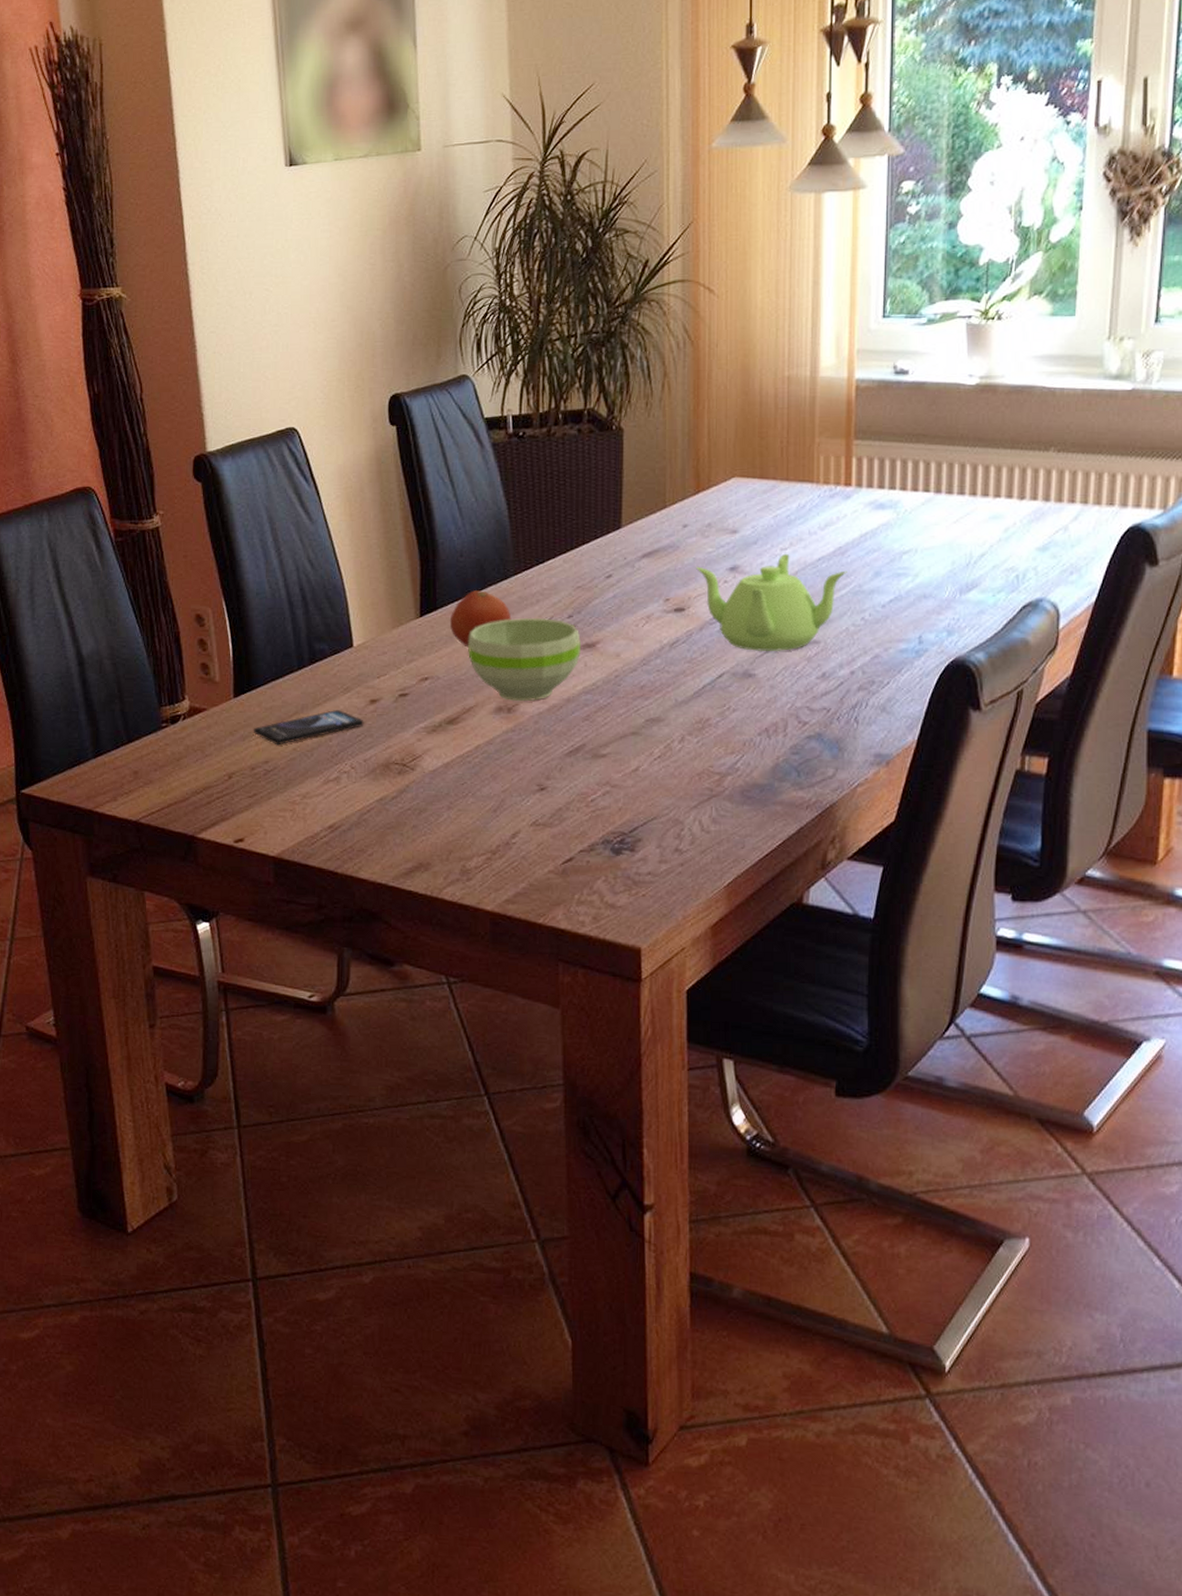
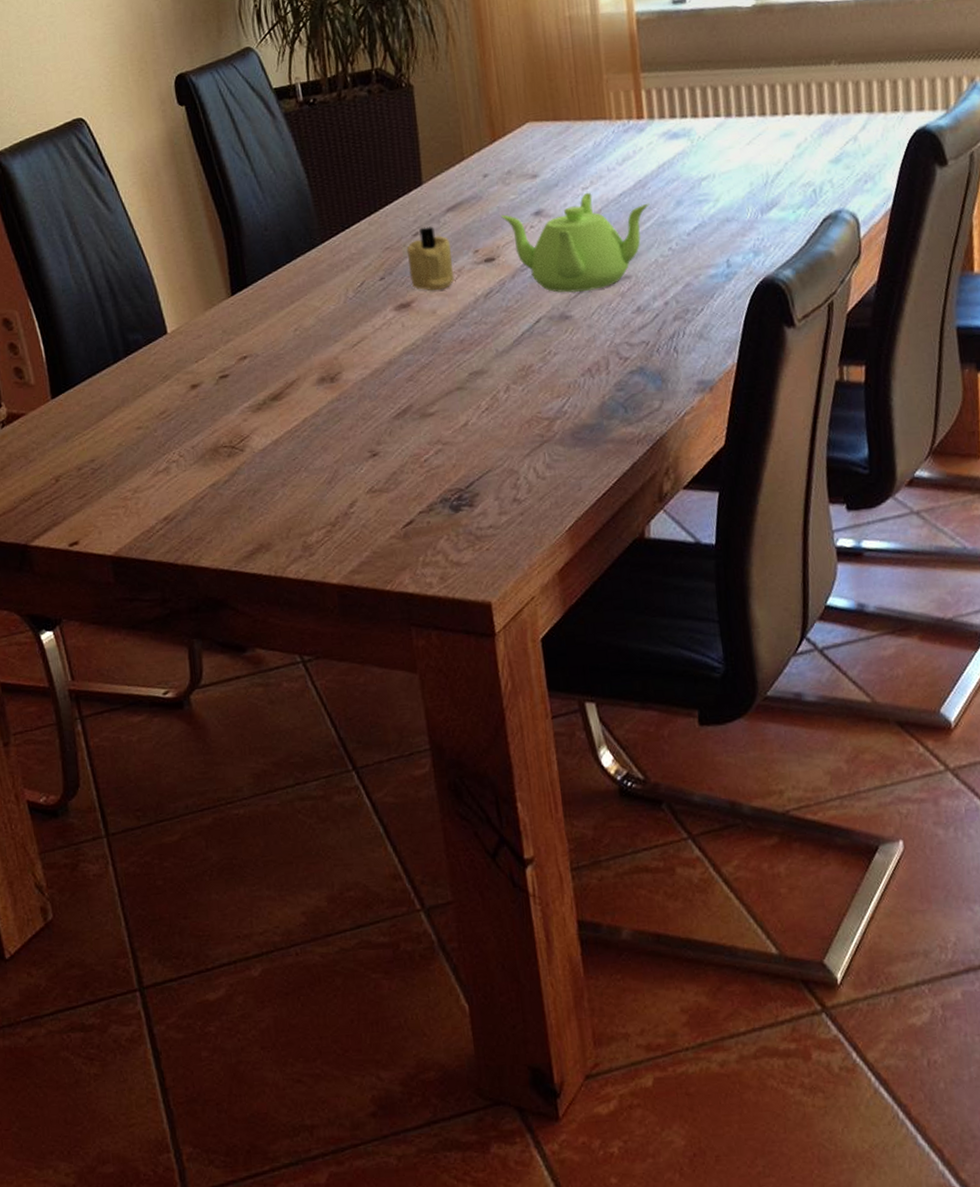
smartphone: present [253,709,364,746] -> none [75,398,188,443]
fruit: present [449,590,512,648] -> none [261,262,324,321]
bowl: present [468,617,581,702] -> none [283,282,397,370]
candle: none [597,570,643,634] -> present [406,226,455,291]

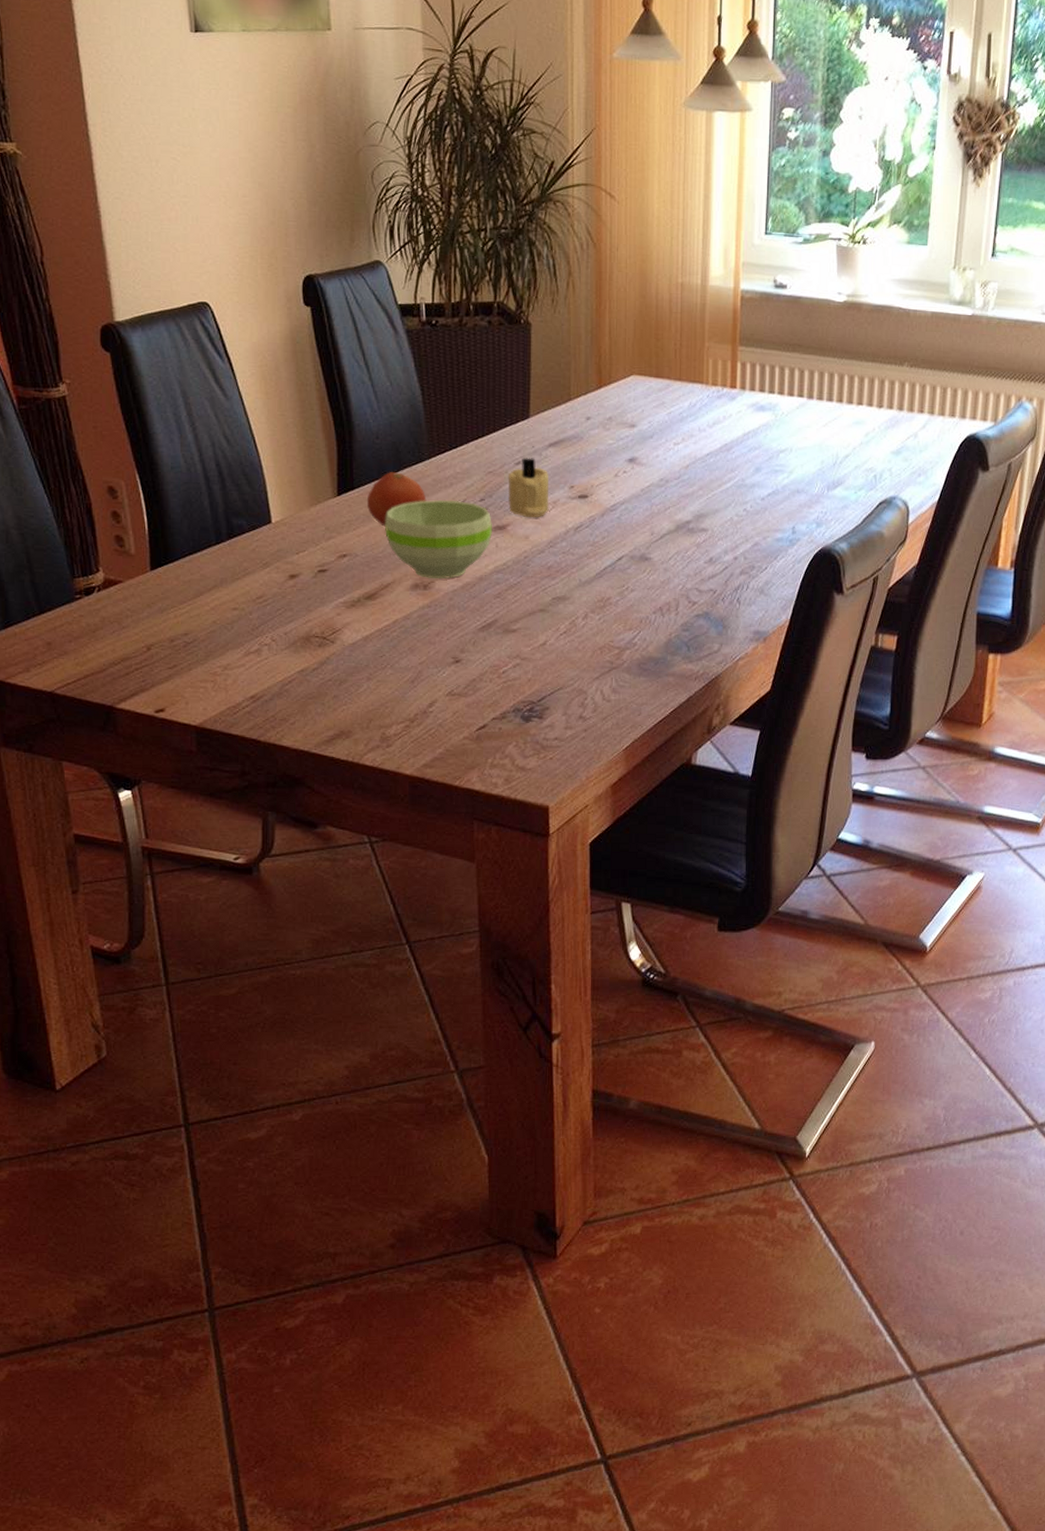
fruit: none [261,262,324,321] -> present [366,472,427,527]
bowl: none [283,282,397,370] -> present [385,499,492,580]
teapot: present [501,192,650,293] -> none [598,448,732,538]

